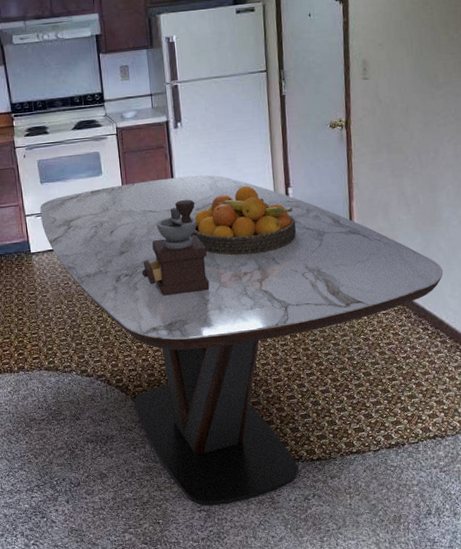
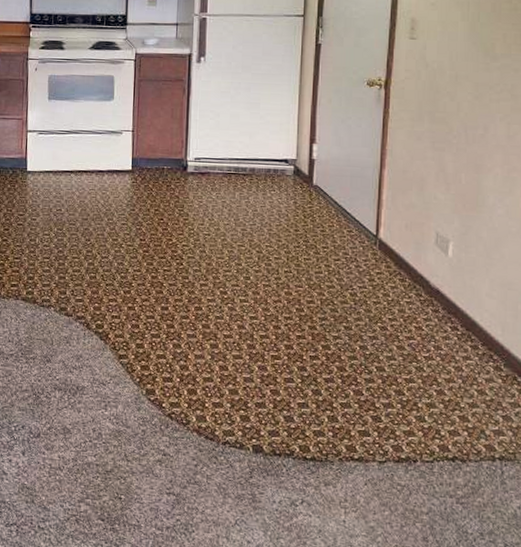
dining table: present [40,175,444,505] -> none [43,113,482,491]
coffee grinder: present [142,200,210,296] -> none [141,140,214,243]
fruit bowl: present [190,186,297,255] -> none [199,135,318,211]

